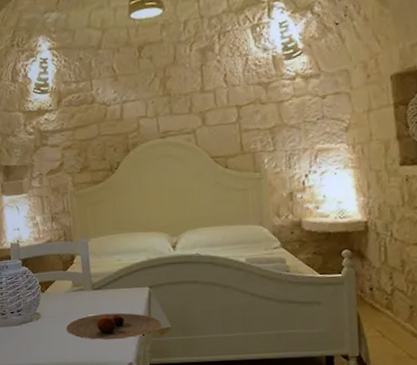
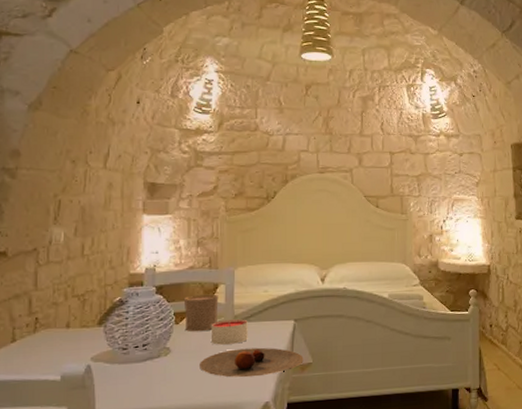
cup: none [45,264,78,300] -> present [183,294,219,332]
candle: none [73,287,107,311] -> present [212,319,248,345]

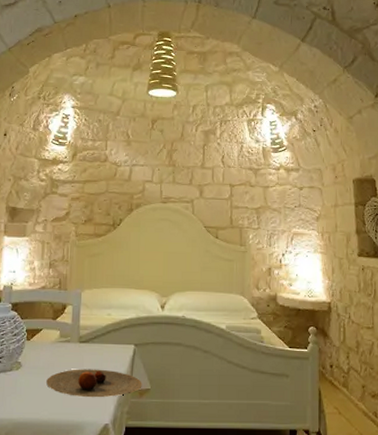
cup: present [183,294,219,332] -> none [35,314,66,350]
candle: present [212,319,248,345] -> none [58,340,92,364]

